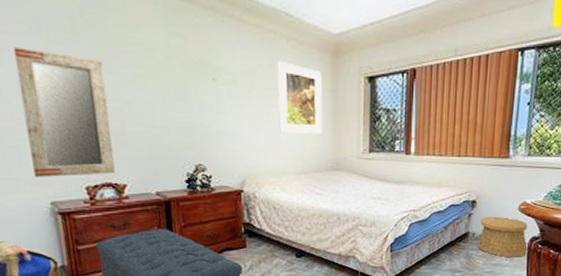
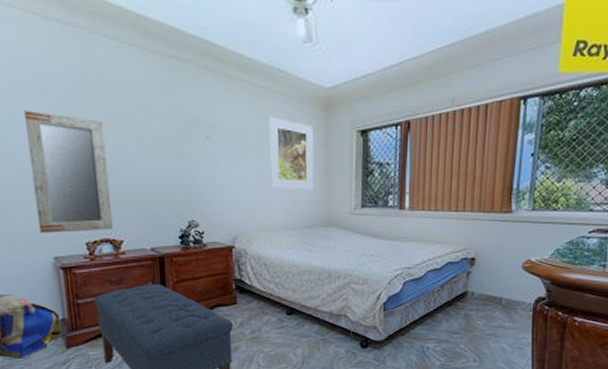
basket: present [478,216,528,258] -> none [477,275,533,320]

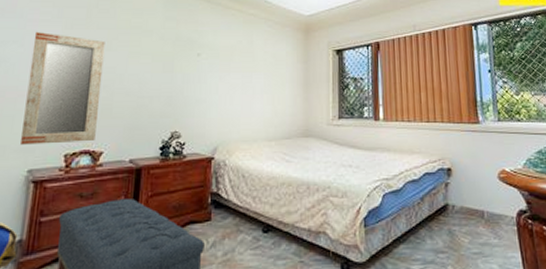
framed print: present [268,116,314,189] -> none [254,38,294,101]

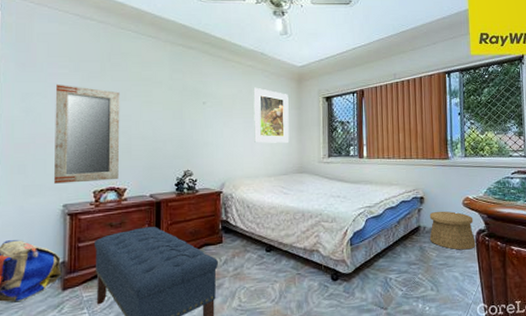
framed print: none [254,38,294,101] -> present [253,87,290,143]
basket: none [459,186,517,236] -> present [429,211,476,250]

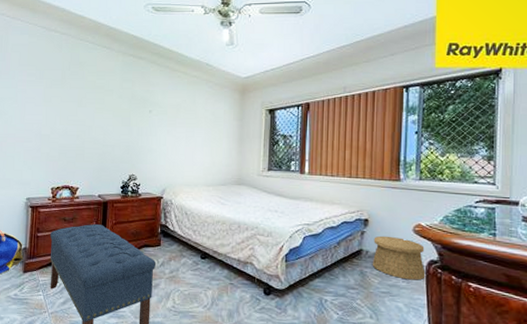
home mirror: present [54,84,120,184] -> none [20,90,77,180]
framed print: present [253,87,290,143] -> none [195,97,231,154]

